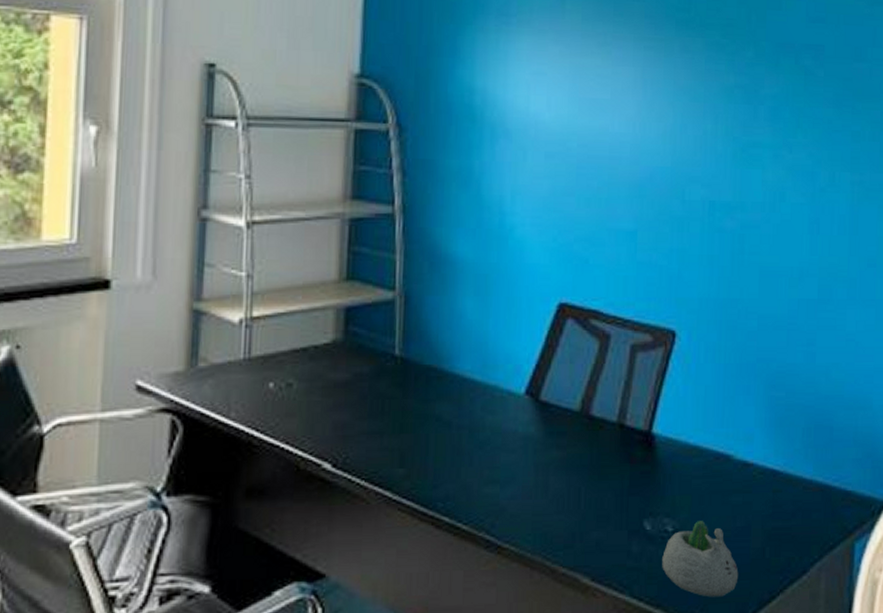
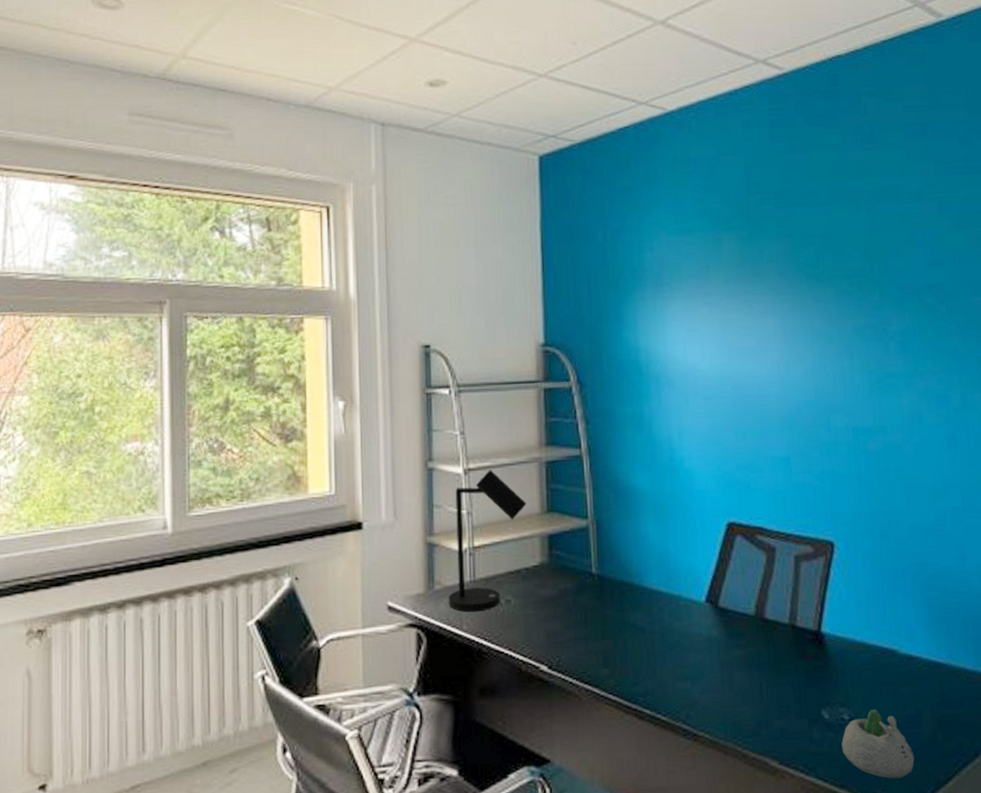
desk lamp: none [214,224,322,397] -> present [448,470,527,612]

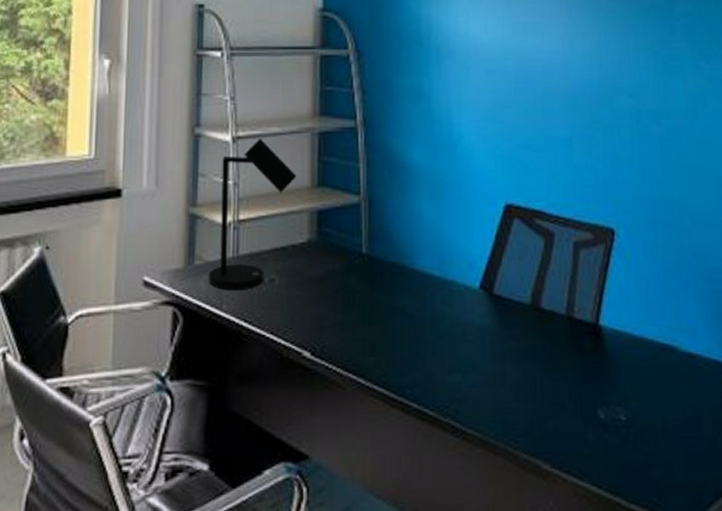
succulent planter: present [842,709,915,779] -> none [617,410,693,486]

